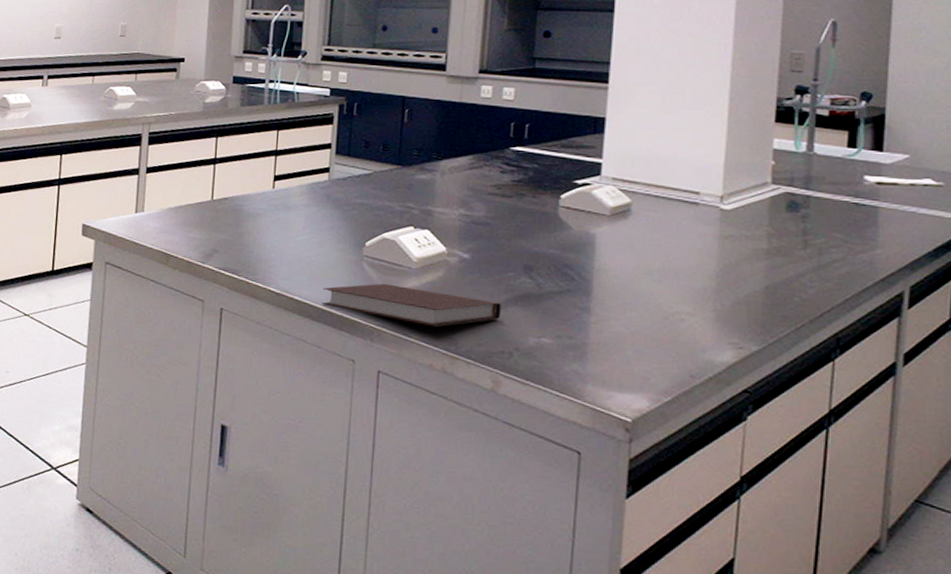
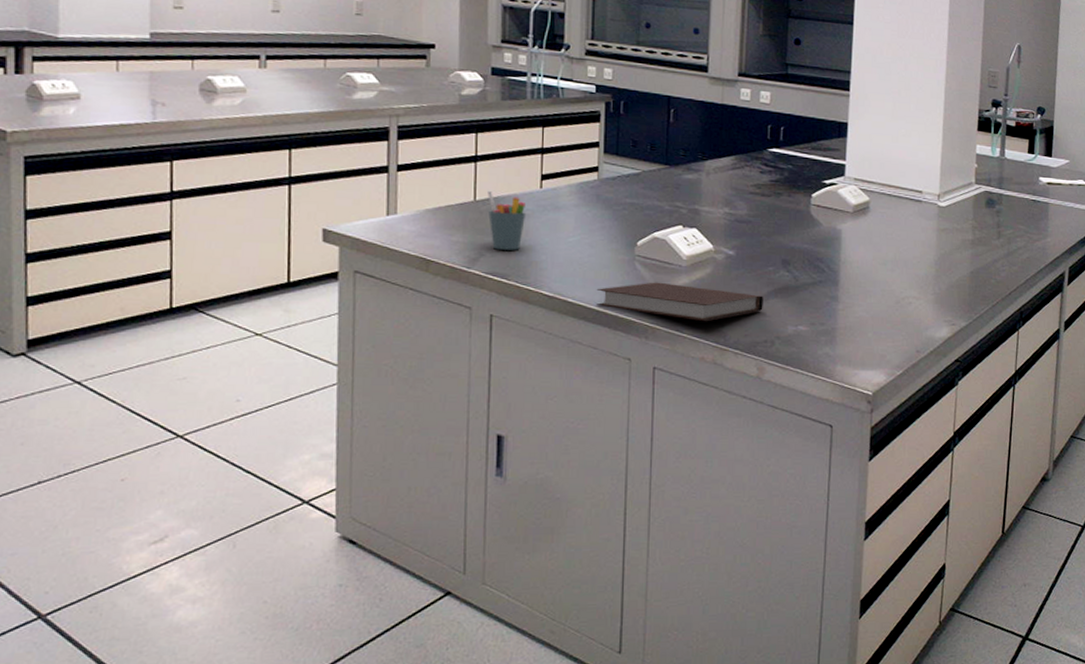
pen holder: none [223,191,259,248] -> present [488,191,526,250]

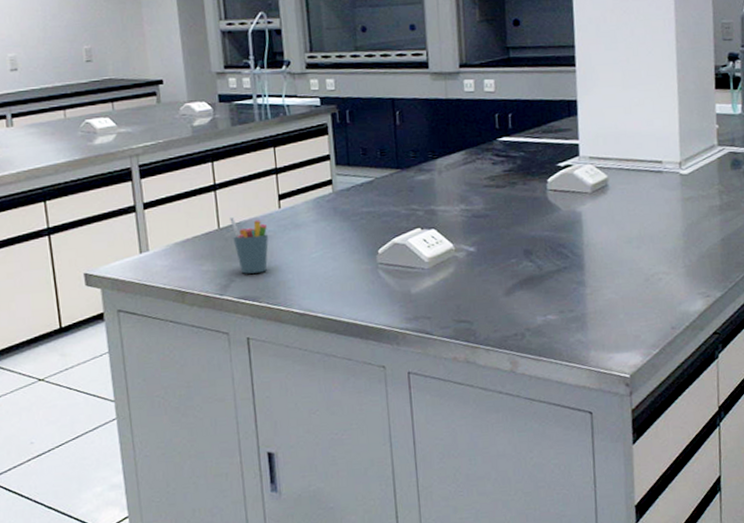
notebook: present [596,282,763,322] -> none [344,287,510,322]

